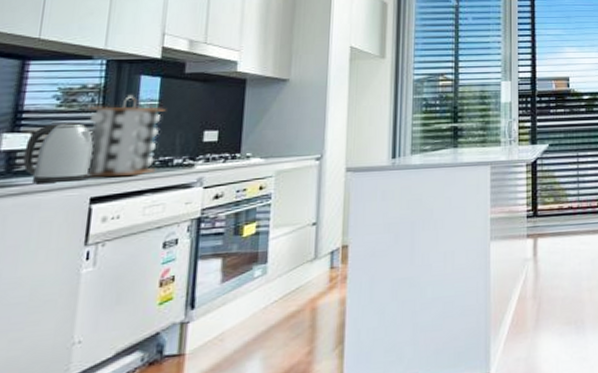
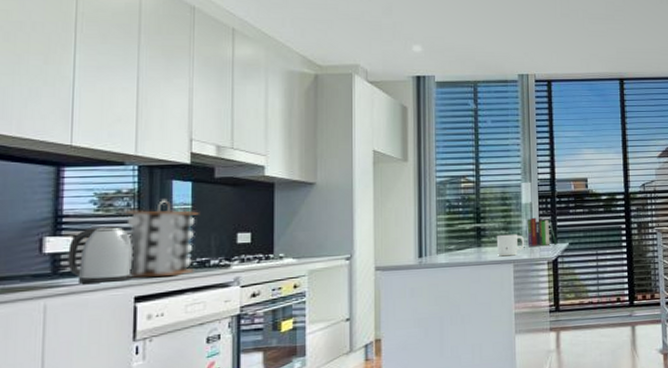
mug: none [473,134,503,158] -> present [496,234,525,257]
books: none [506,117,536,148] -> present [527,217,557,247]

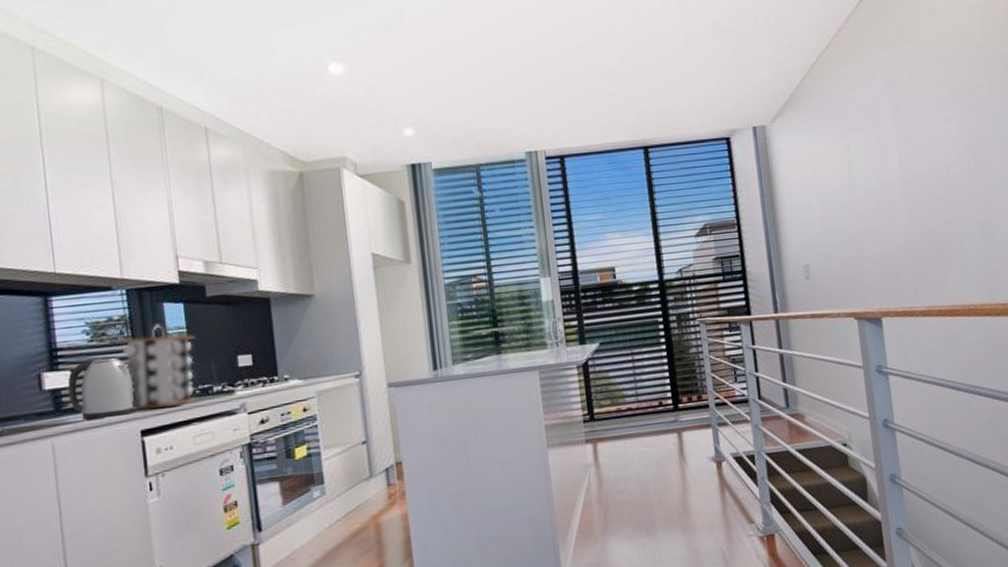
mug: present [496,234,525,257] -> none [516,336,550,364]
books: present [527,217,557,247] -> none [549,316,586,350]

